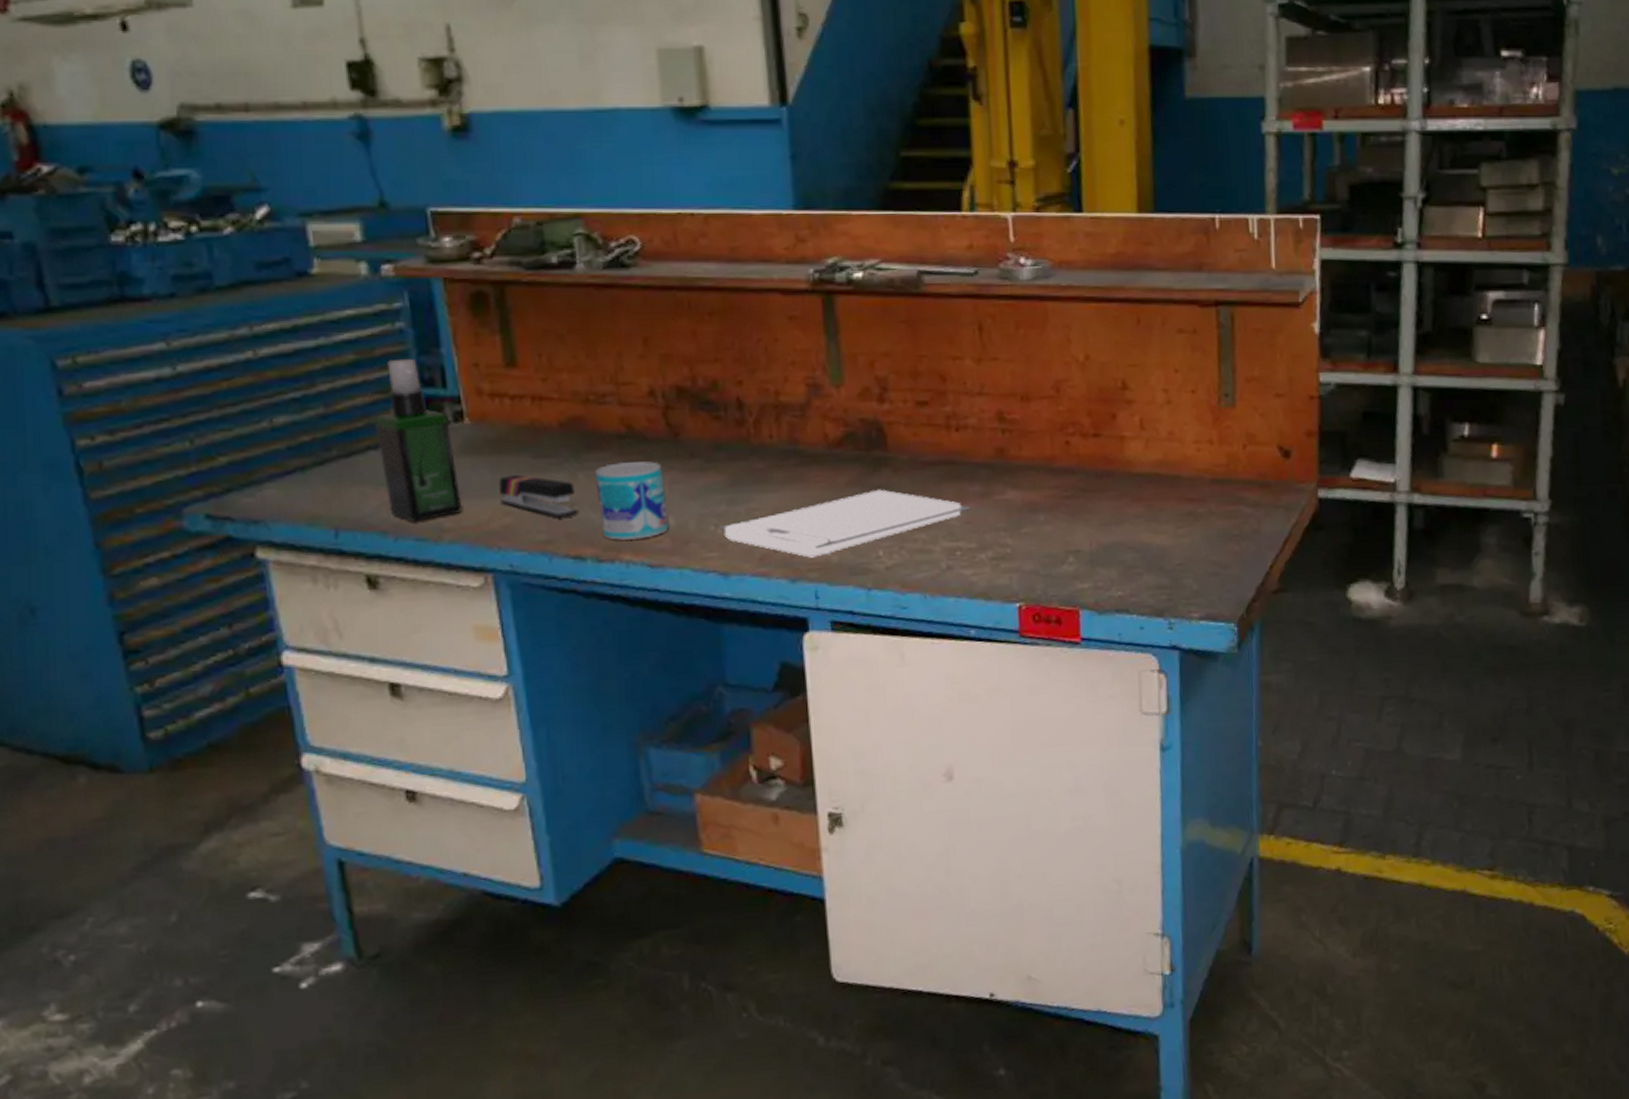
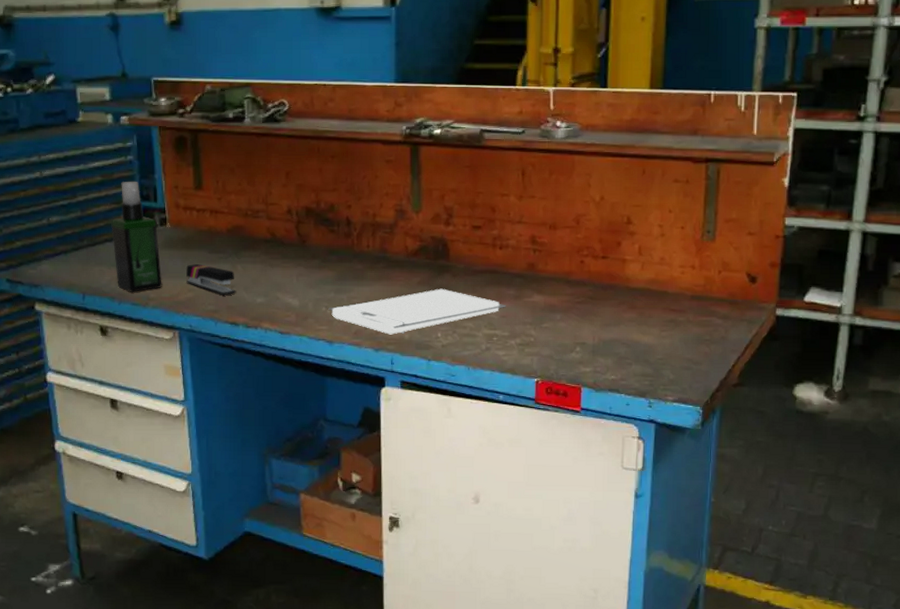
can: present [594,461,669,540] -> none [248,259,295,313]

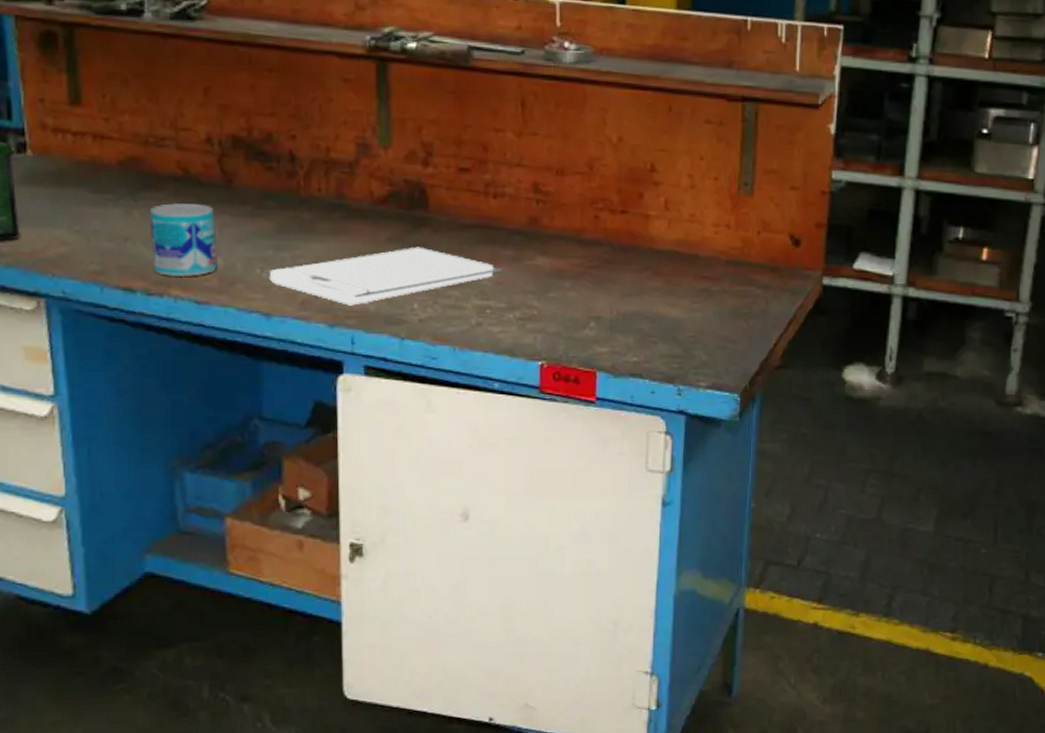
stapler: present [186,264,236,295] -> none [57,207,132,251]
can: none [248,259,295,313] -> present [149,203,217,276]

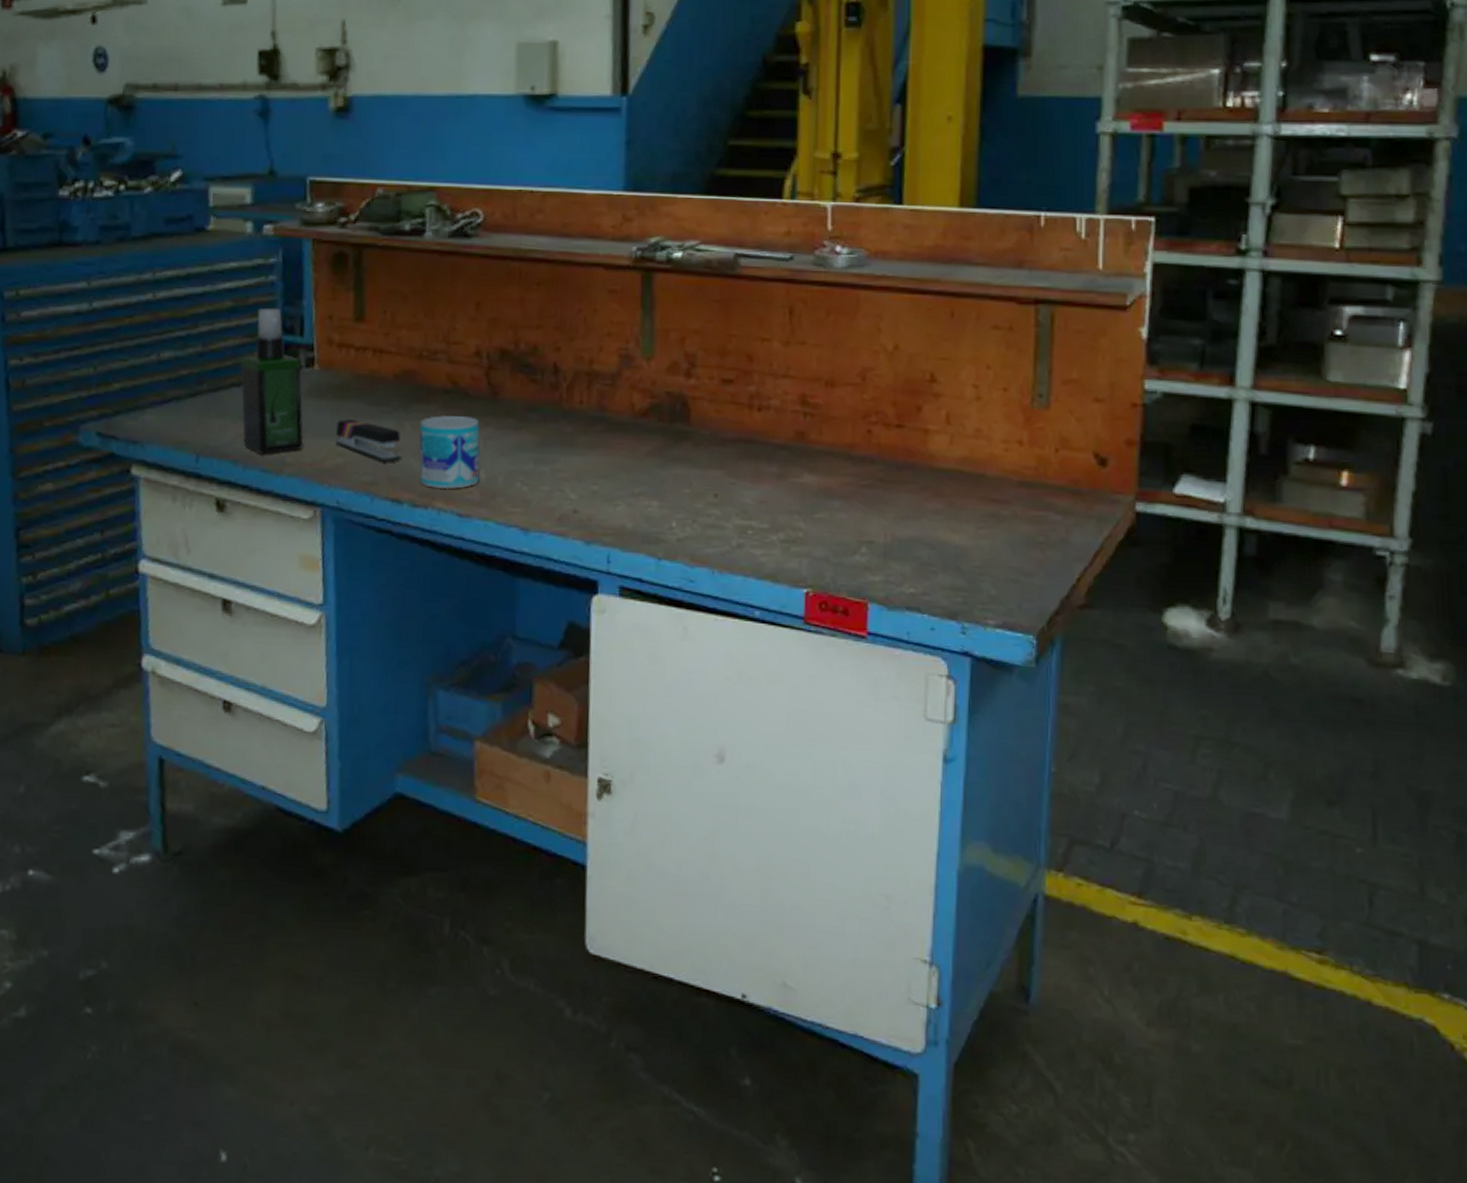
stapler: none [57,207,132,251] -> present [335,419,402,462]
clipboard: present [264,246,502,306] -> none [524,461,766,523]

